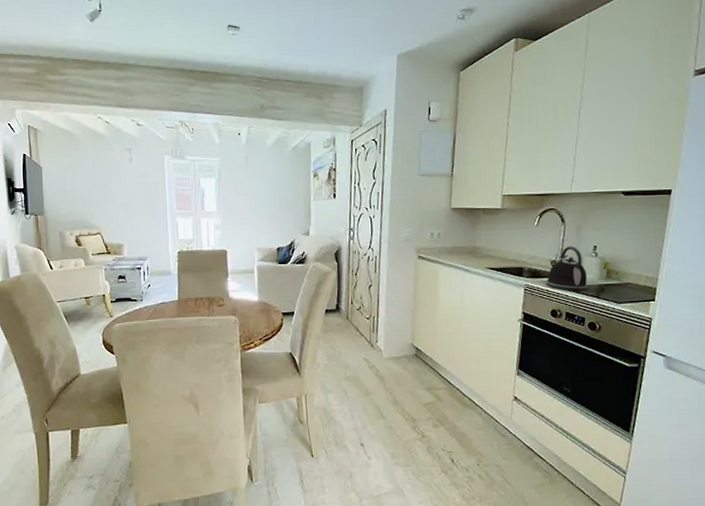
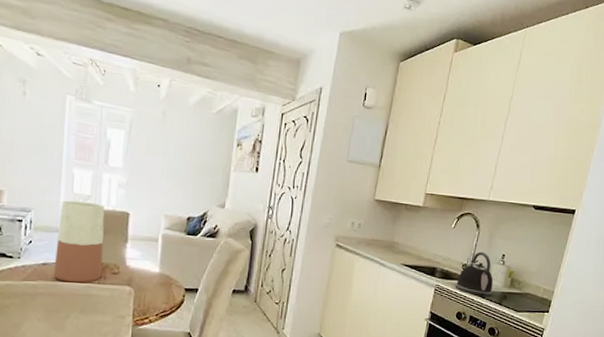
vase: none [170,245,210,318] -> present [53,200,105,283]

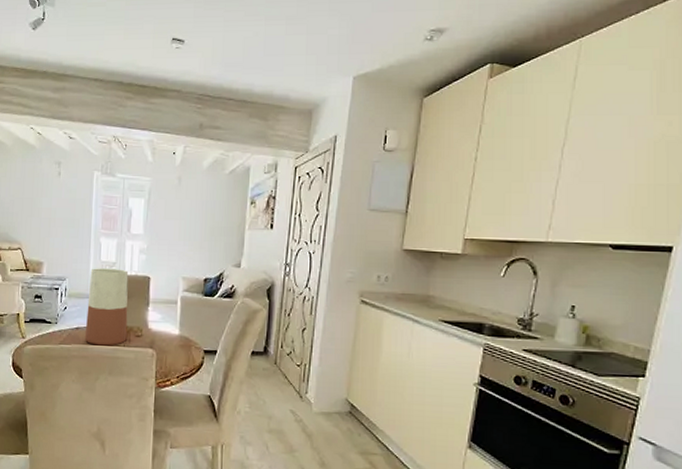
kettle: present [455,251,493,298] -> none [510,303,561,358]

